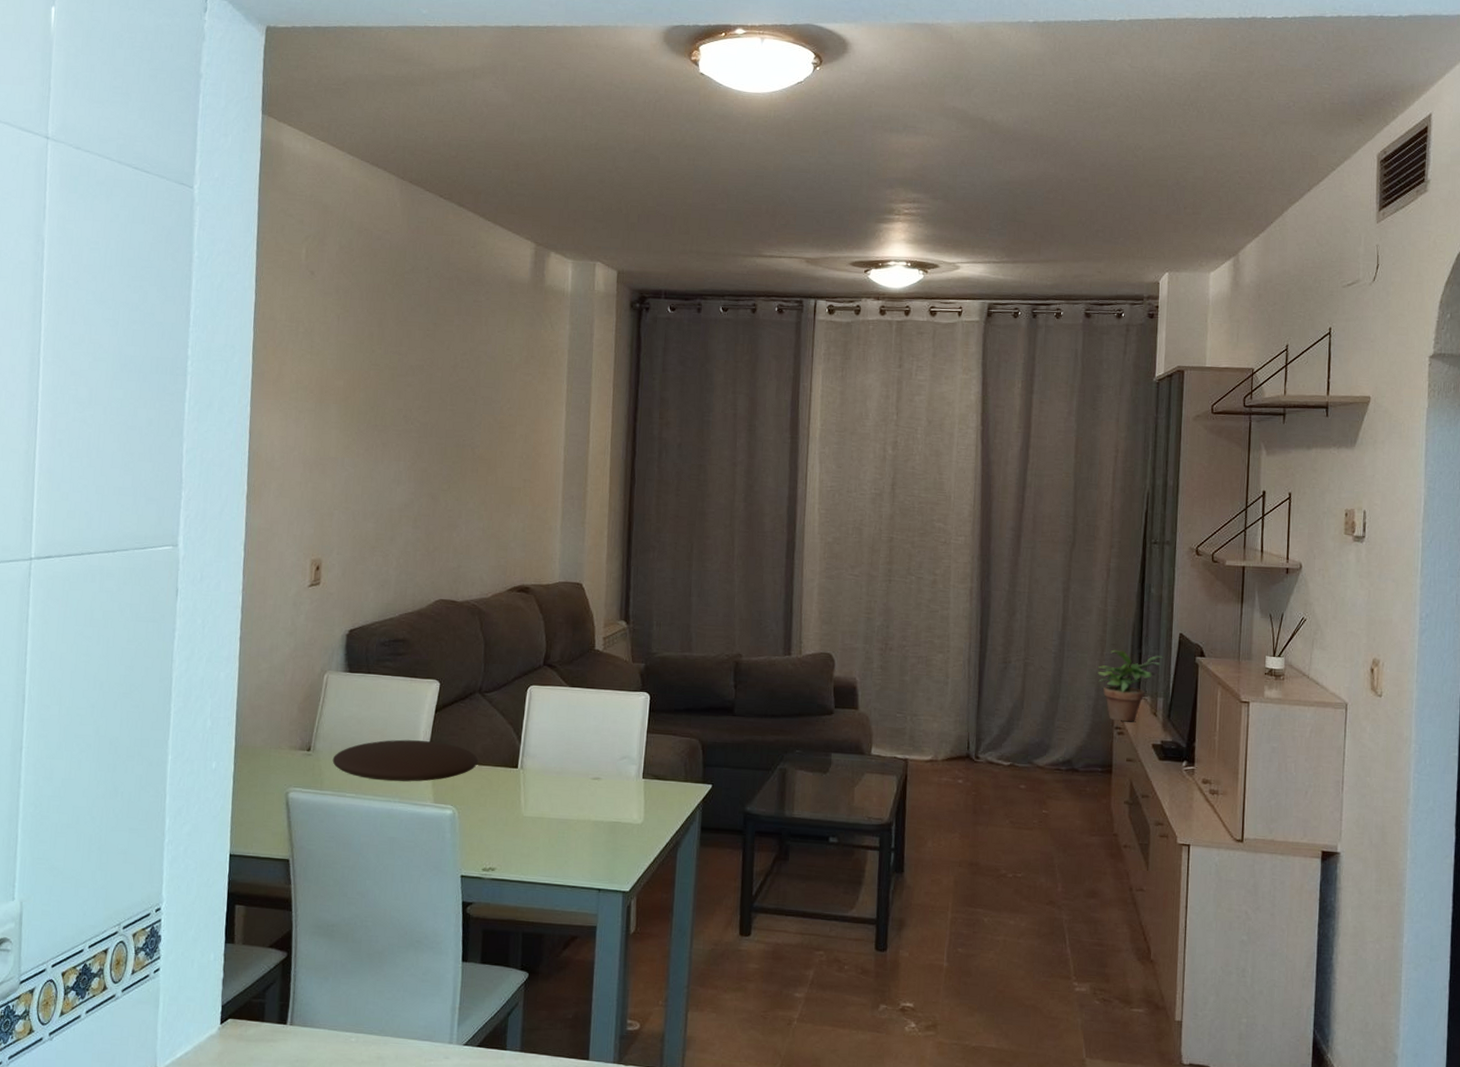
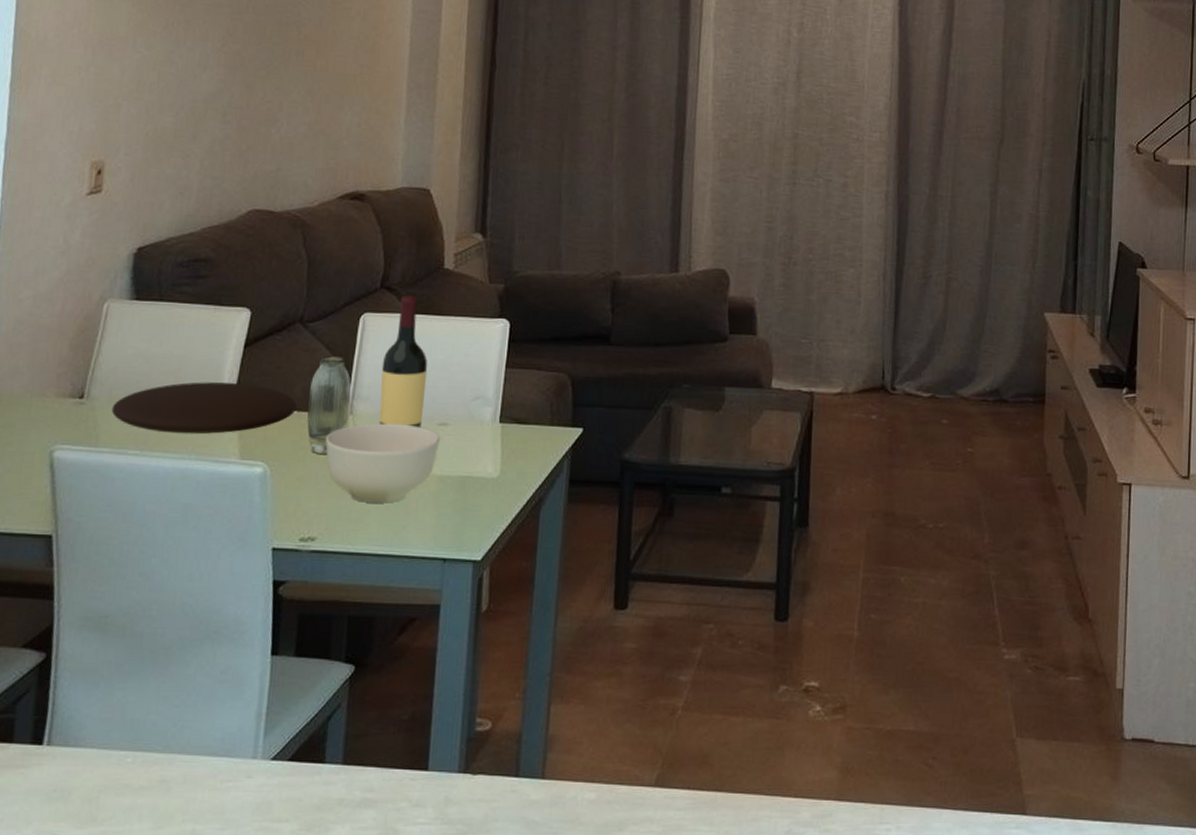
vase: none [486,720,522,800] -> present [307,356,352,454]
bowl: none [501,776,595,842] -> present [325,423,441,503]
wine bottle: none [544,671,583,781] -> present [379,295,428,428]
potted plant: present [1098,649,1164,722] -> none [1029,261,1102,344]

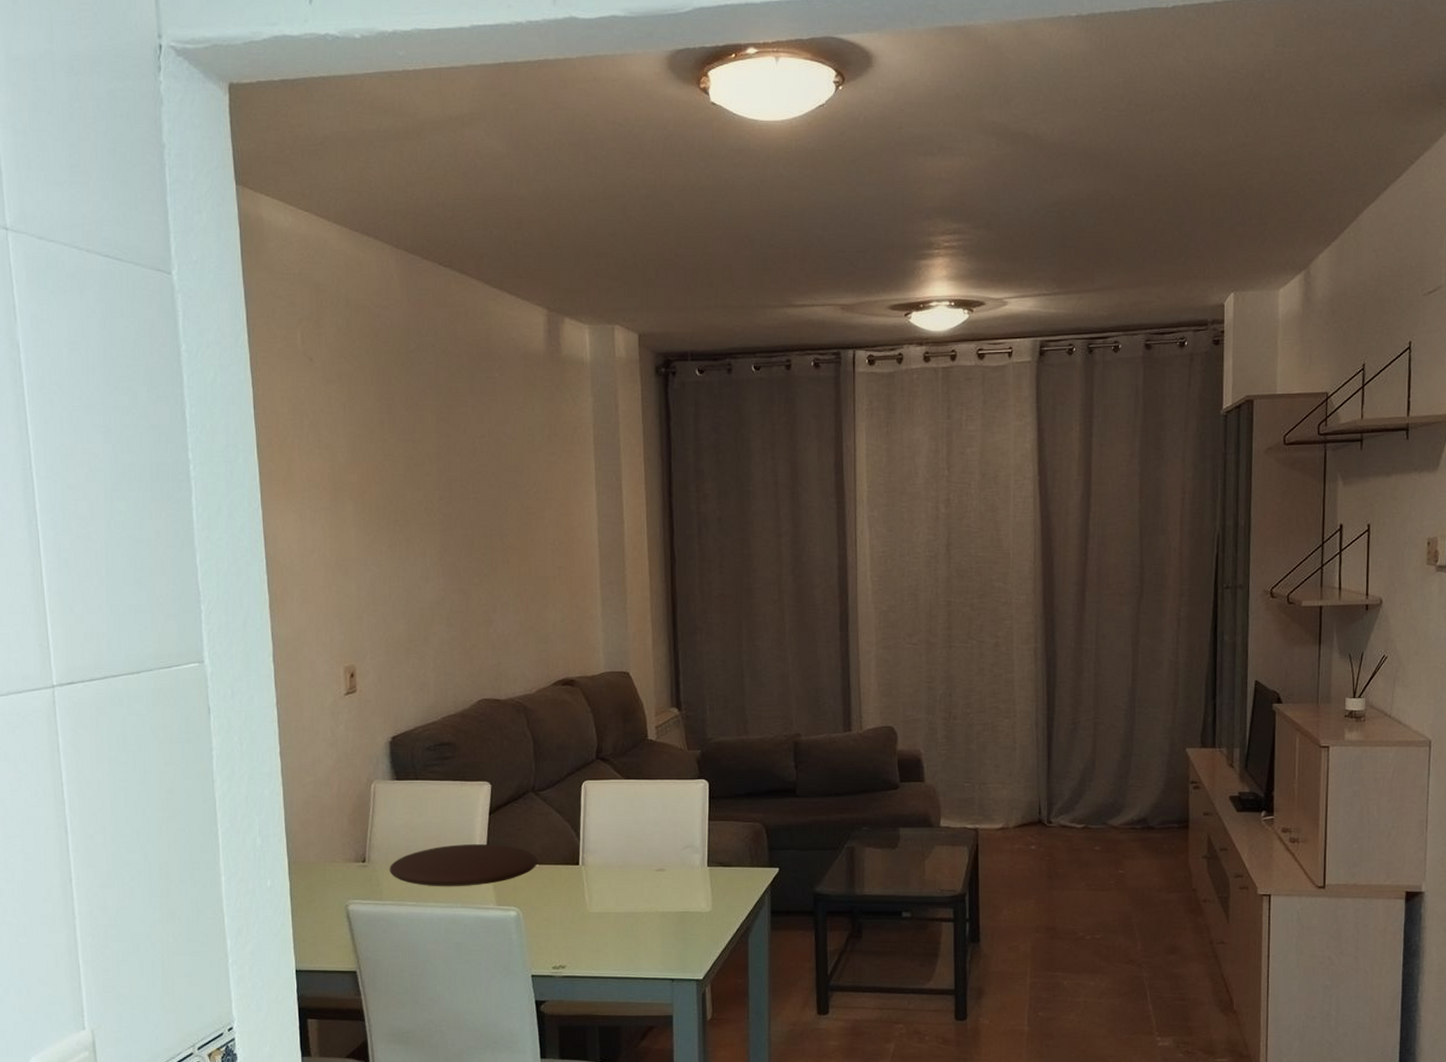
vase: present [307,356,352,454] -> none [546,818,582,898]
bowl: present [325,423,441,503] -> none [564,871,660,936]
wine bottle: present [379,295,428,428] -> none [604,763,643,873]

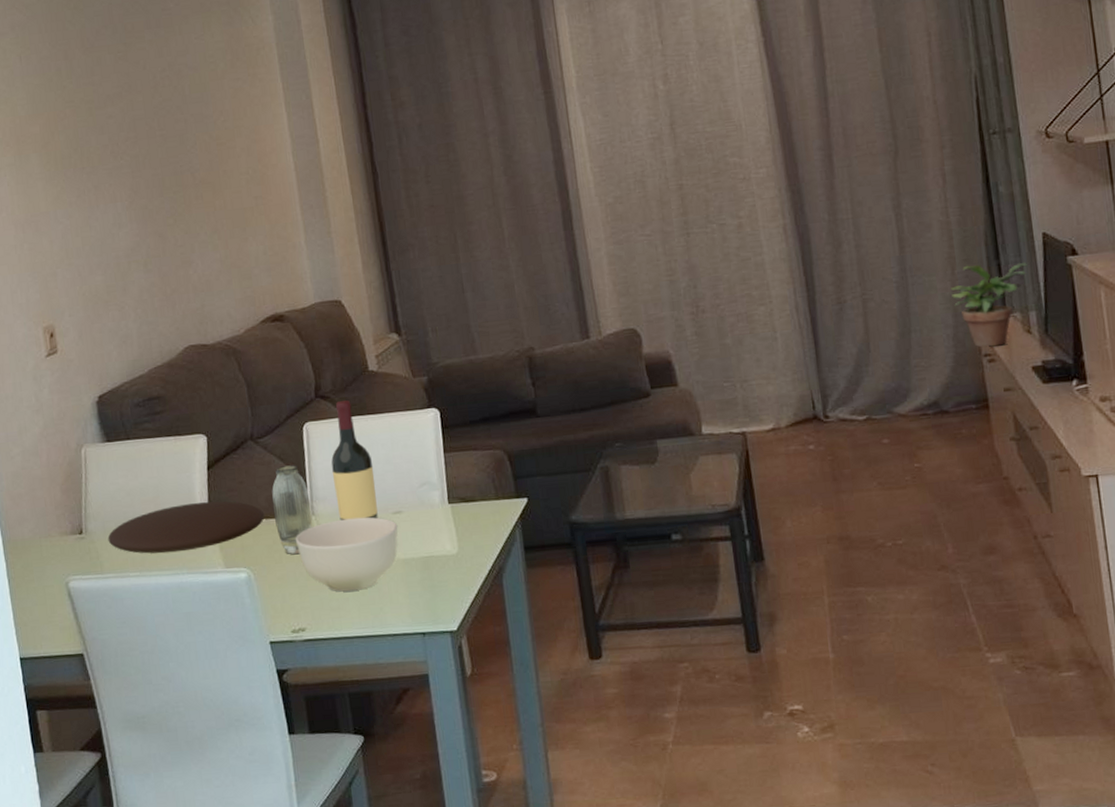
vase: none [546,818,582,898] -> present [272,465,313,554]
bowl: none [564,871,660,936] -> present [295,517,398,592]
wine bottle: none [604,763,643,873] -> present [331,400,378,521]
potted plant: none [1171,702,1240,775] -> present [951,263,1029,348]

